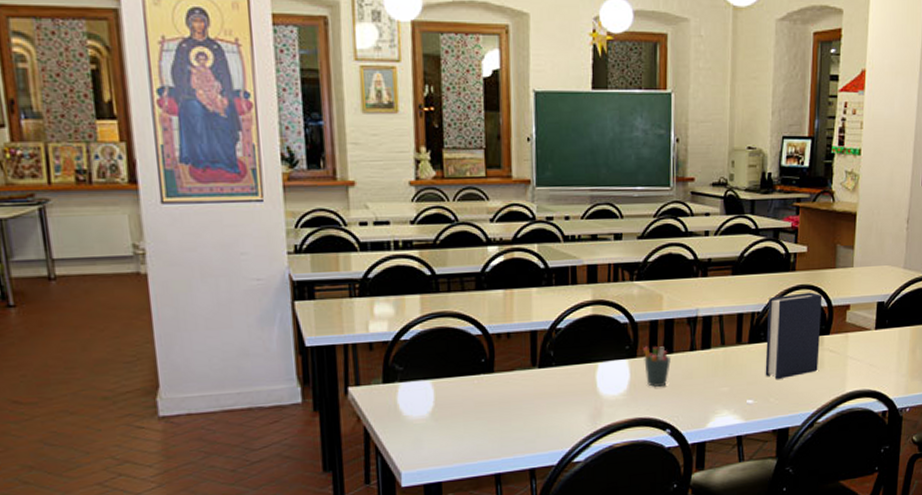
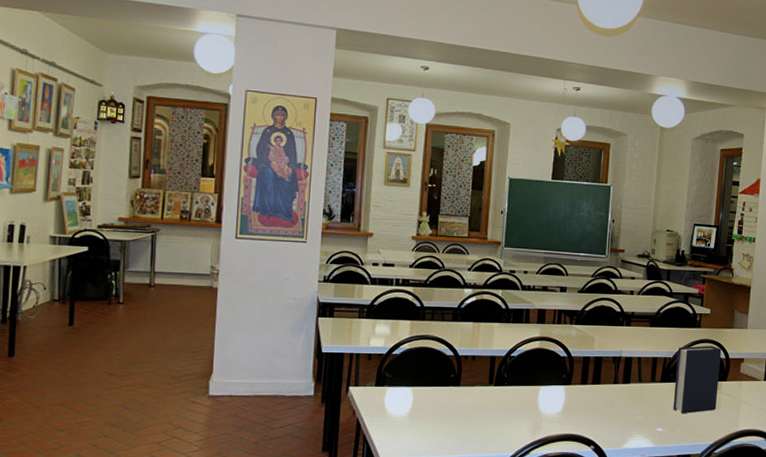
pen holder: present [642,346,671,388] -> none [576,377,598,411]

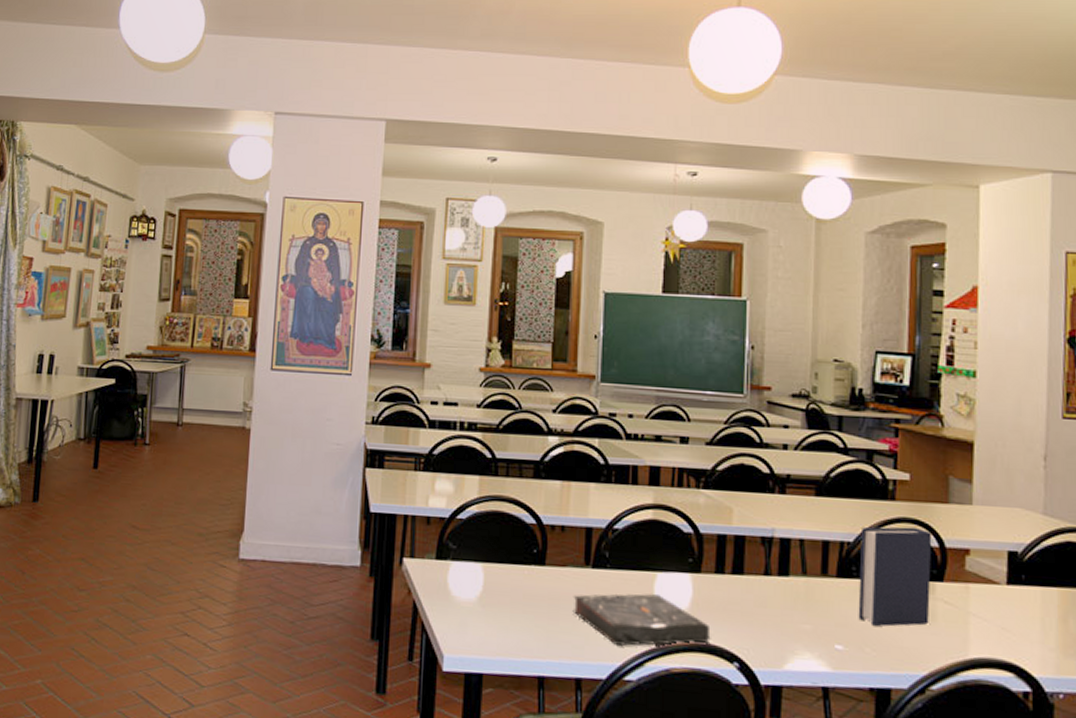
book: none [479,402,576,441] -> present [572,594,711,647]

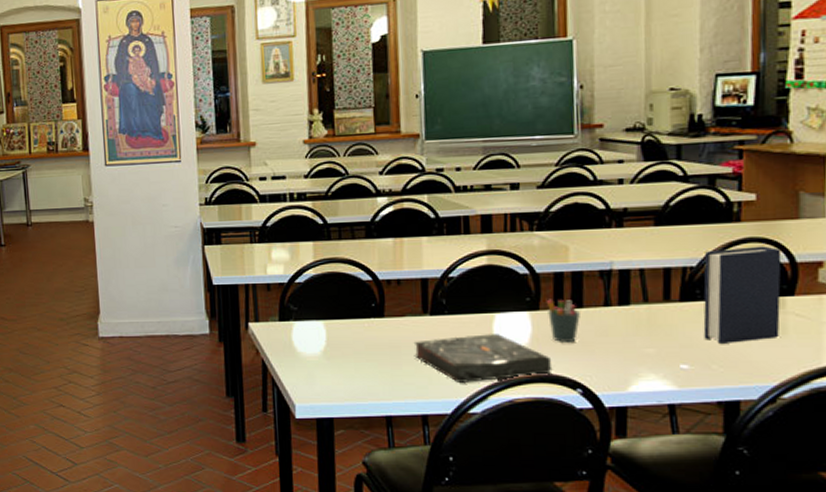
pen holder: none [708,562,740,611] -> present [546,299,580,344]

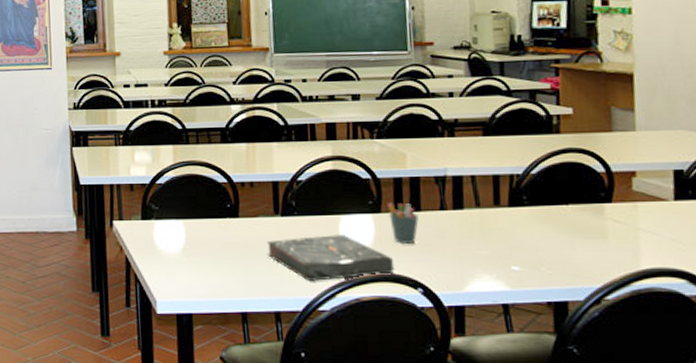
hardback book: present [703,246,782,343] -> none [529,156,601,247]

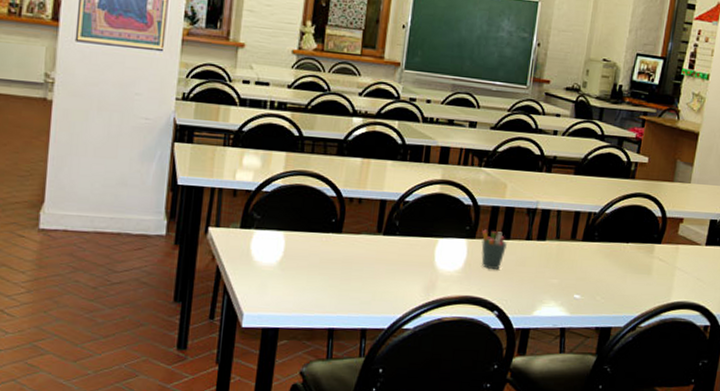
book: present [266,235,395,282] -> none [363,256,479,301]

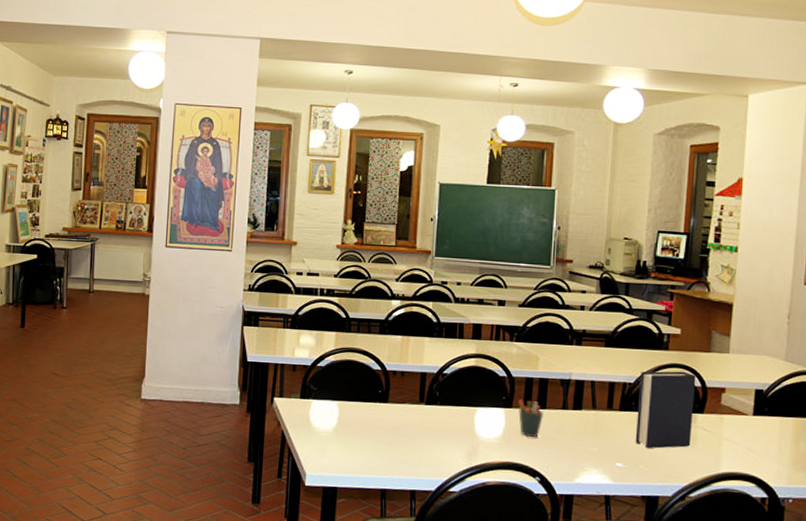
hardback book: none [594,200,658,279] -> present [635,371,696,449]

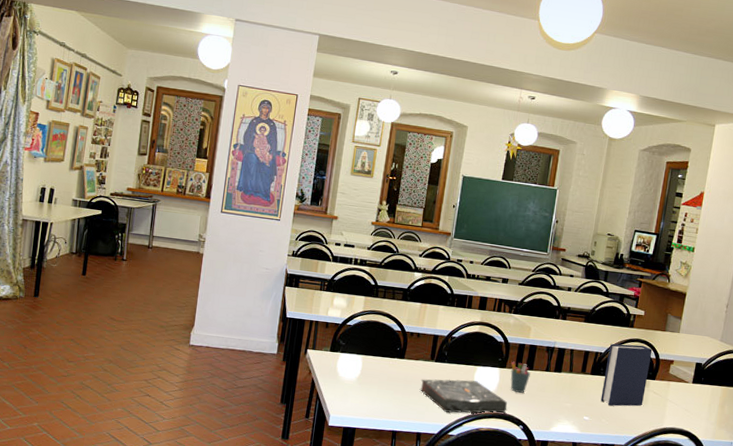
book: none [409,424,519,466] -> present [419,379,508,414]

